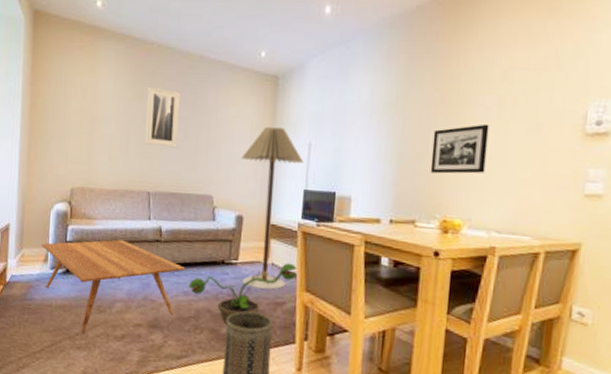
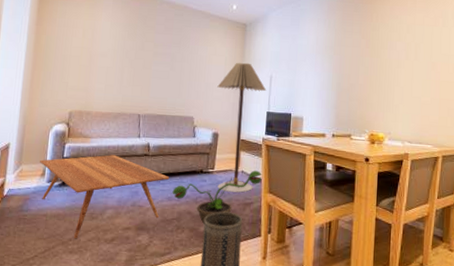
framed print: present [145,87,181,148] -> none [136,30,168,78]
picture frame: present [430,124,489,174] -> none [360,63,400,99]

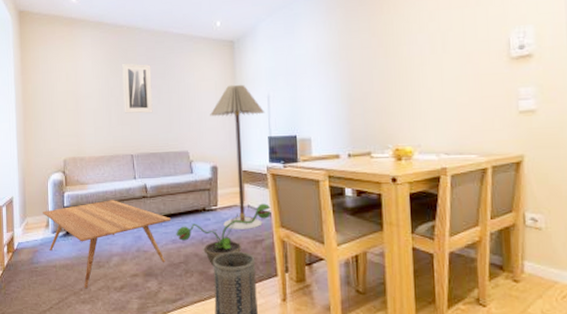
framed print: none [136,30,168,78] -> present [122,63,153,114]

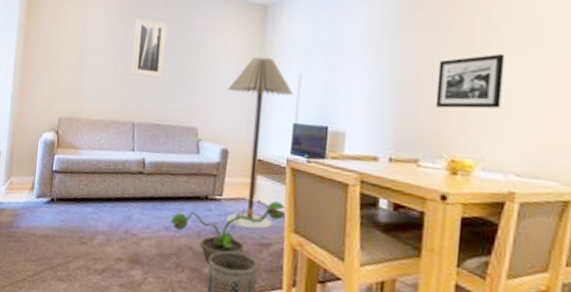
coffee table: present [43,200,172,289] -> none [29,170,168,265]
picture frame: none [376,59,427,108] -> present [435,53,505,109]

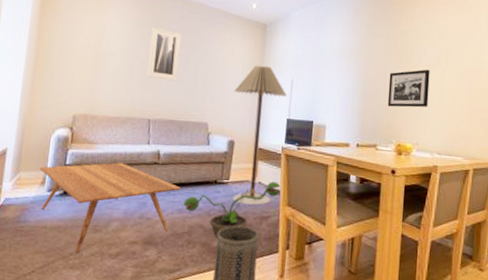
coffee table: none [29,170,168,265] -> present [40,162,181,254]

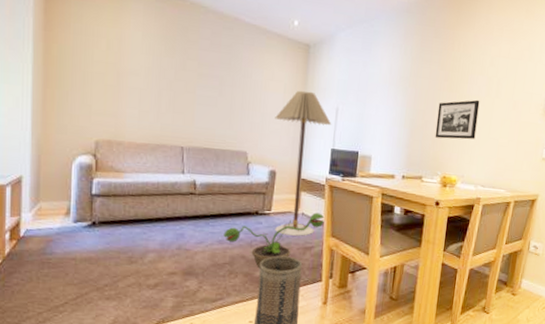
coffee table: present [40,162,181,254] -> none [62,192,221,285]
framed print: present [147,28,182,81] -> none [177,44,215,105]

